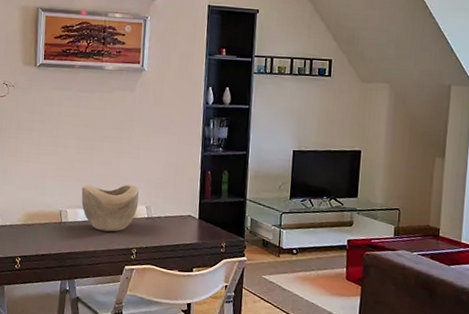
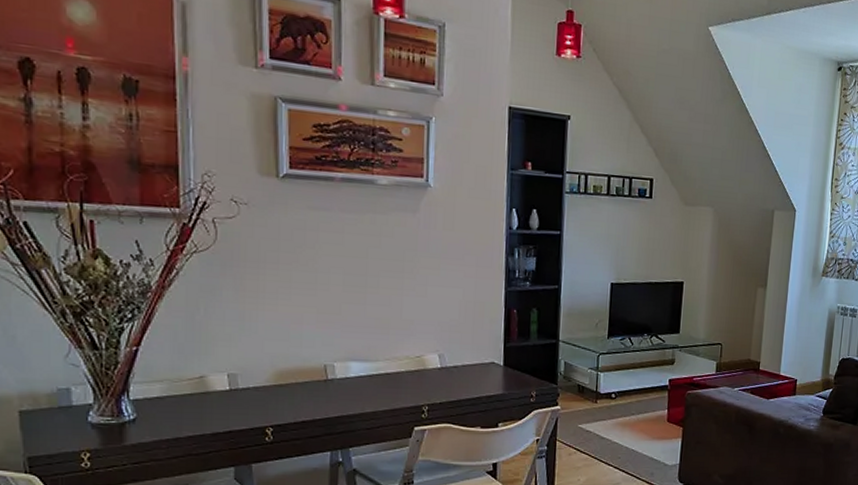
decorative bowl: present [81,184,139,232] -> none [352,328,429,387]

